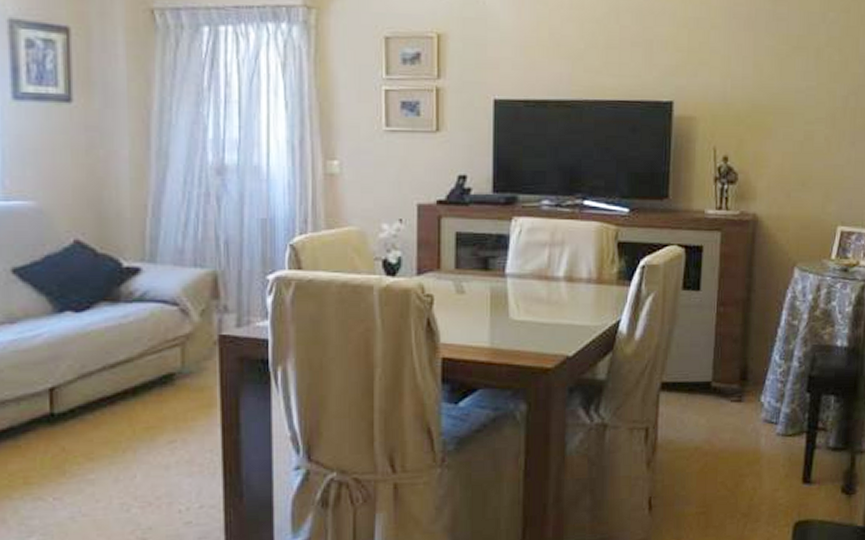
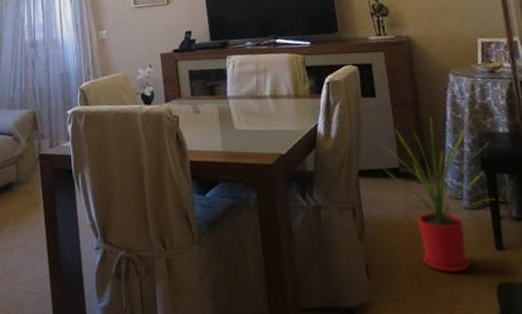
house plant: none [687,321,822,508] -> present [373,116,503,273]

